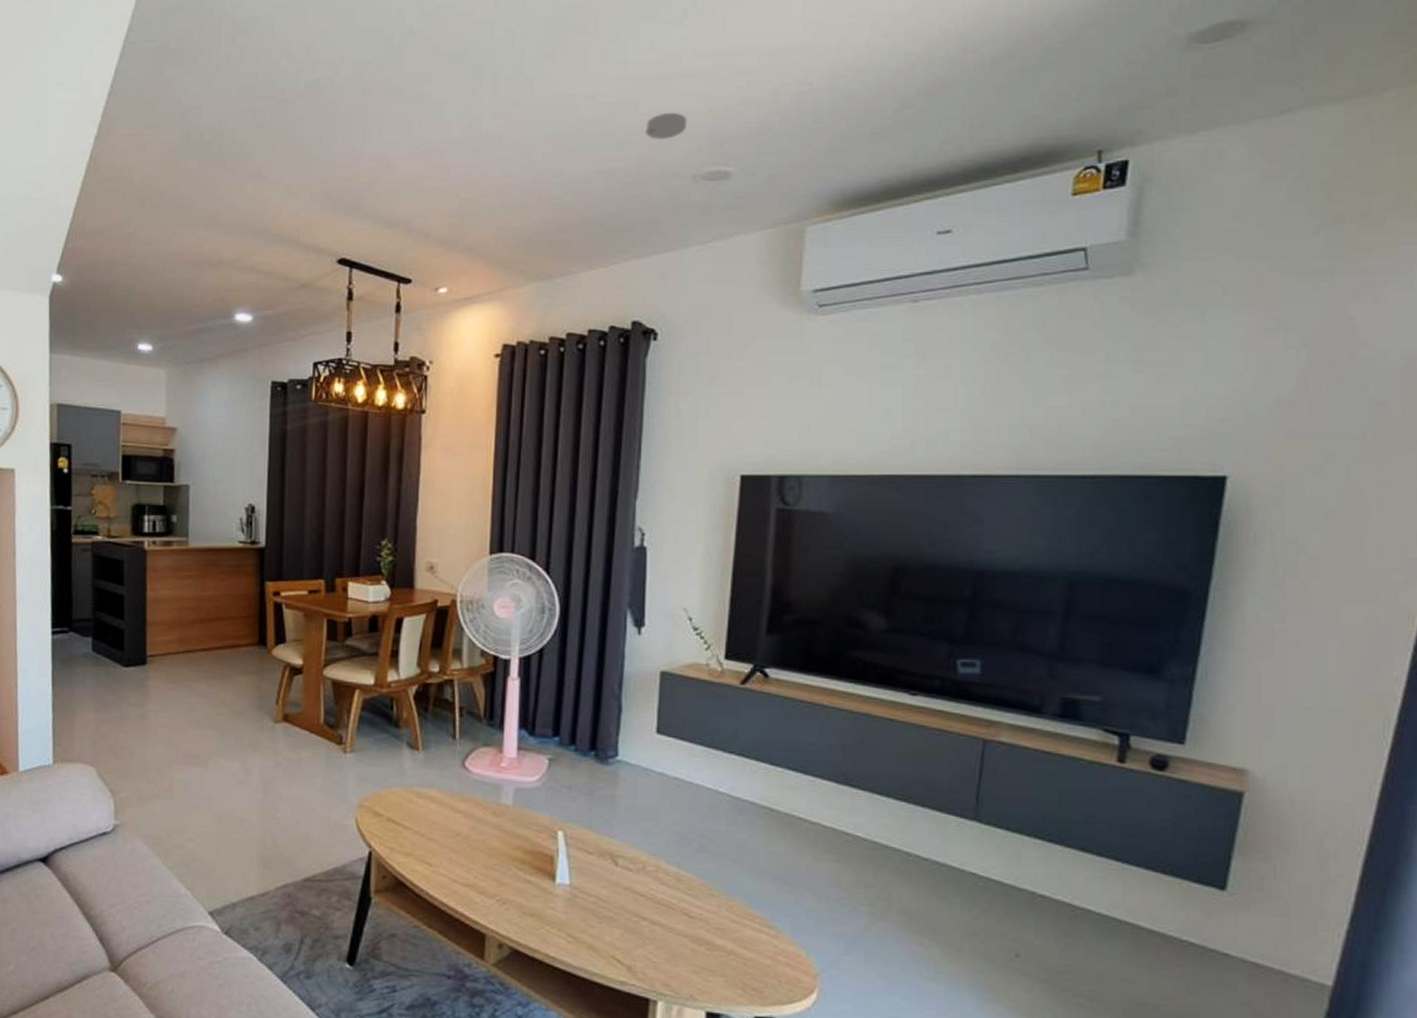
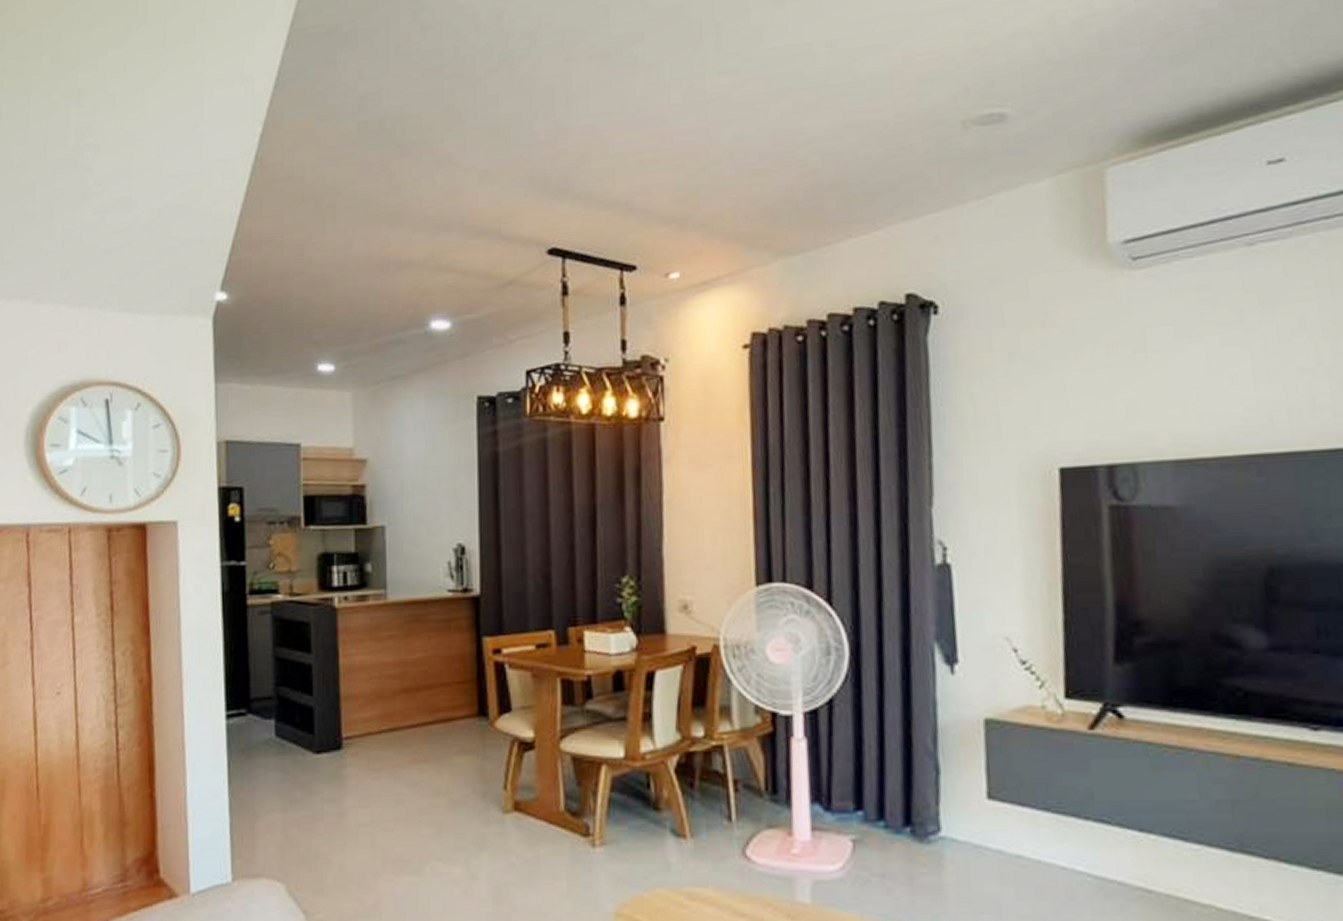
smoke detector: present [644,112,687,139] -> none [898,52,949,85]

